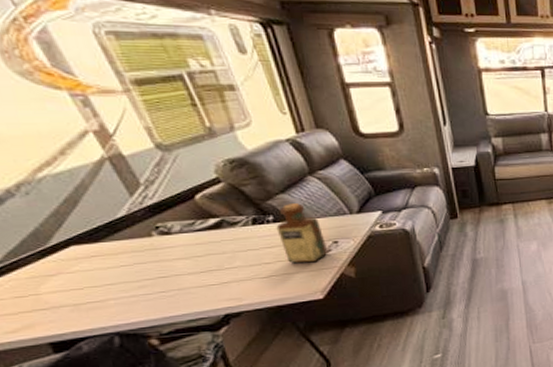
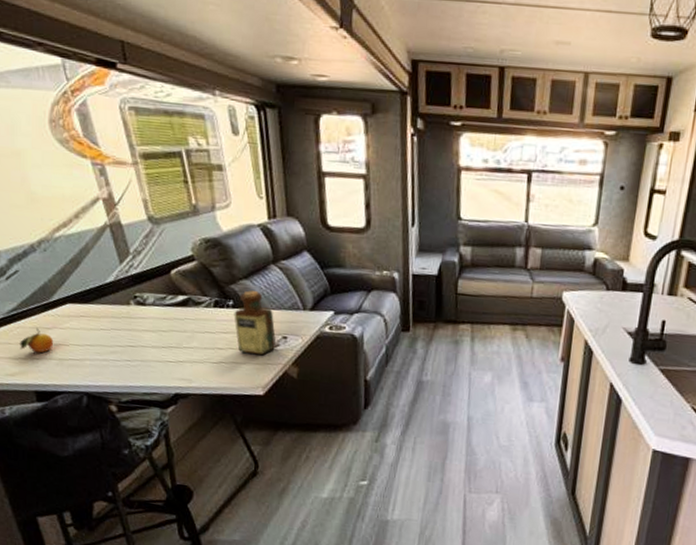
fruit: none [15,277,63,304] -> present [20,328,54,353]

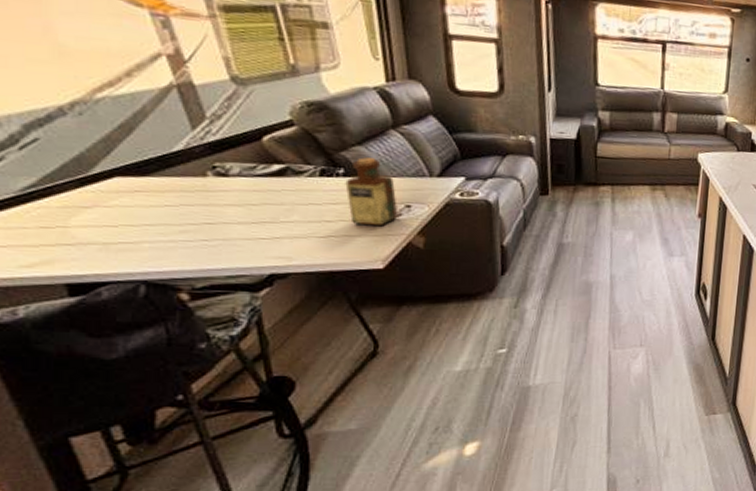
fruit: present [20,328,54,353] -> none [41,207,95,238]

